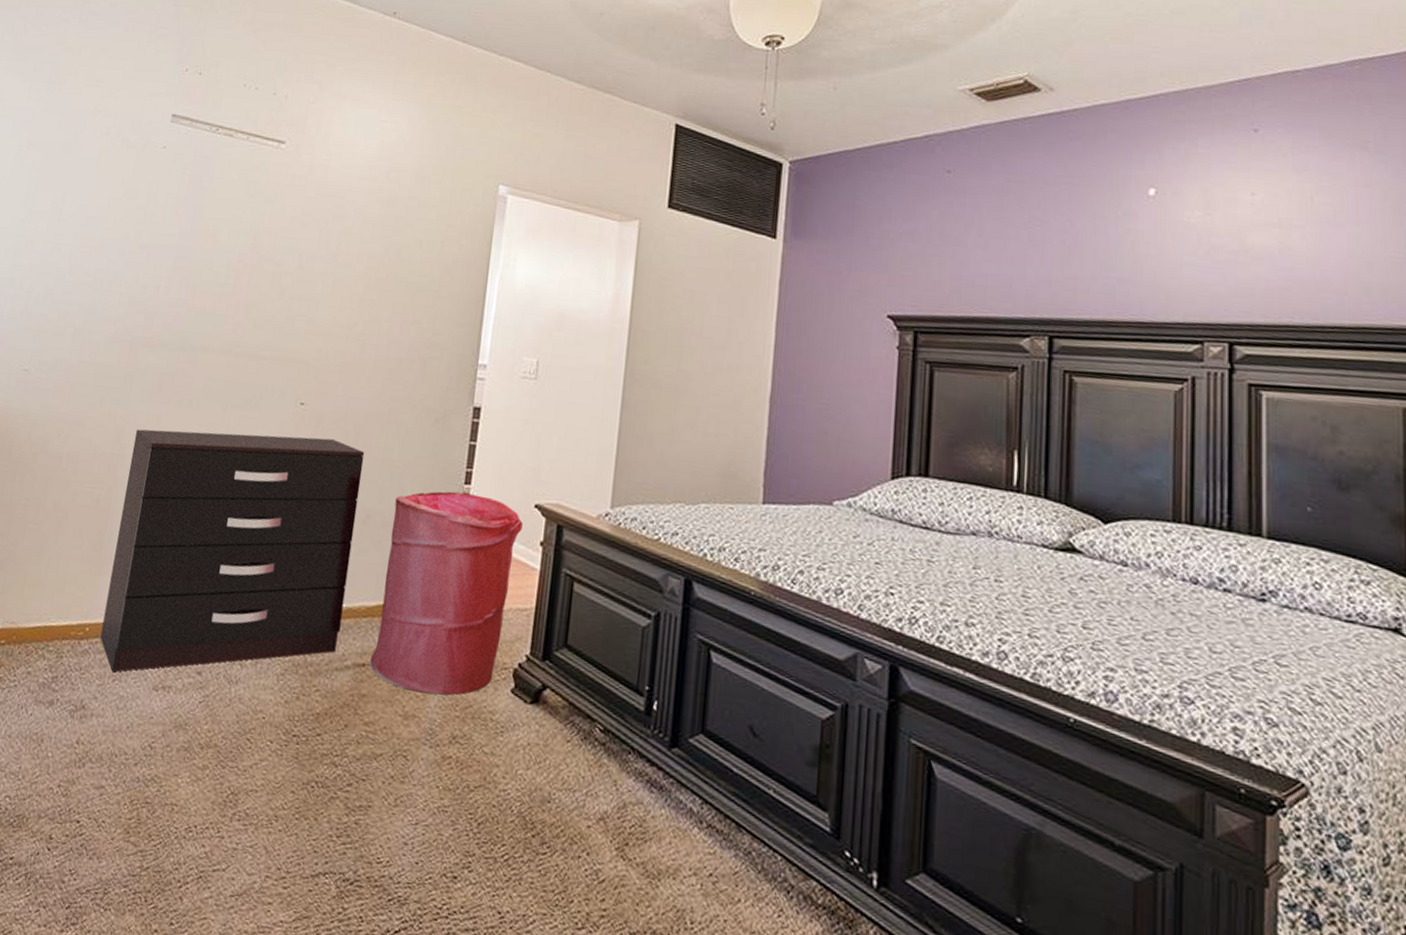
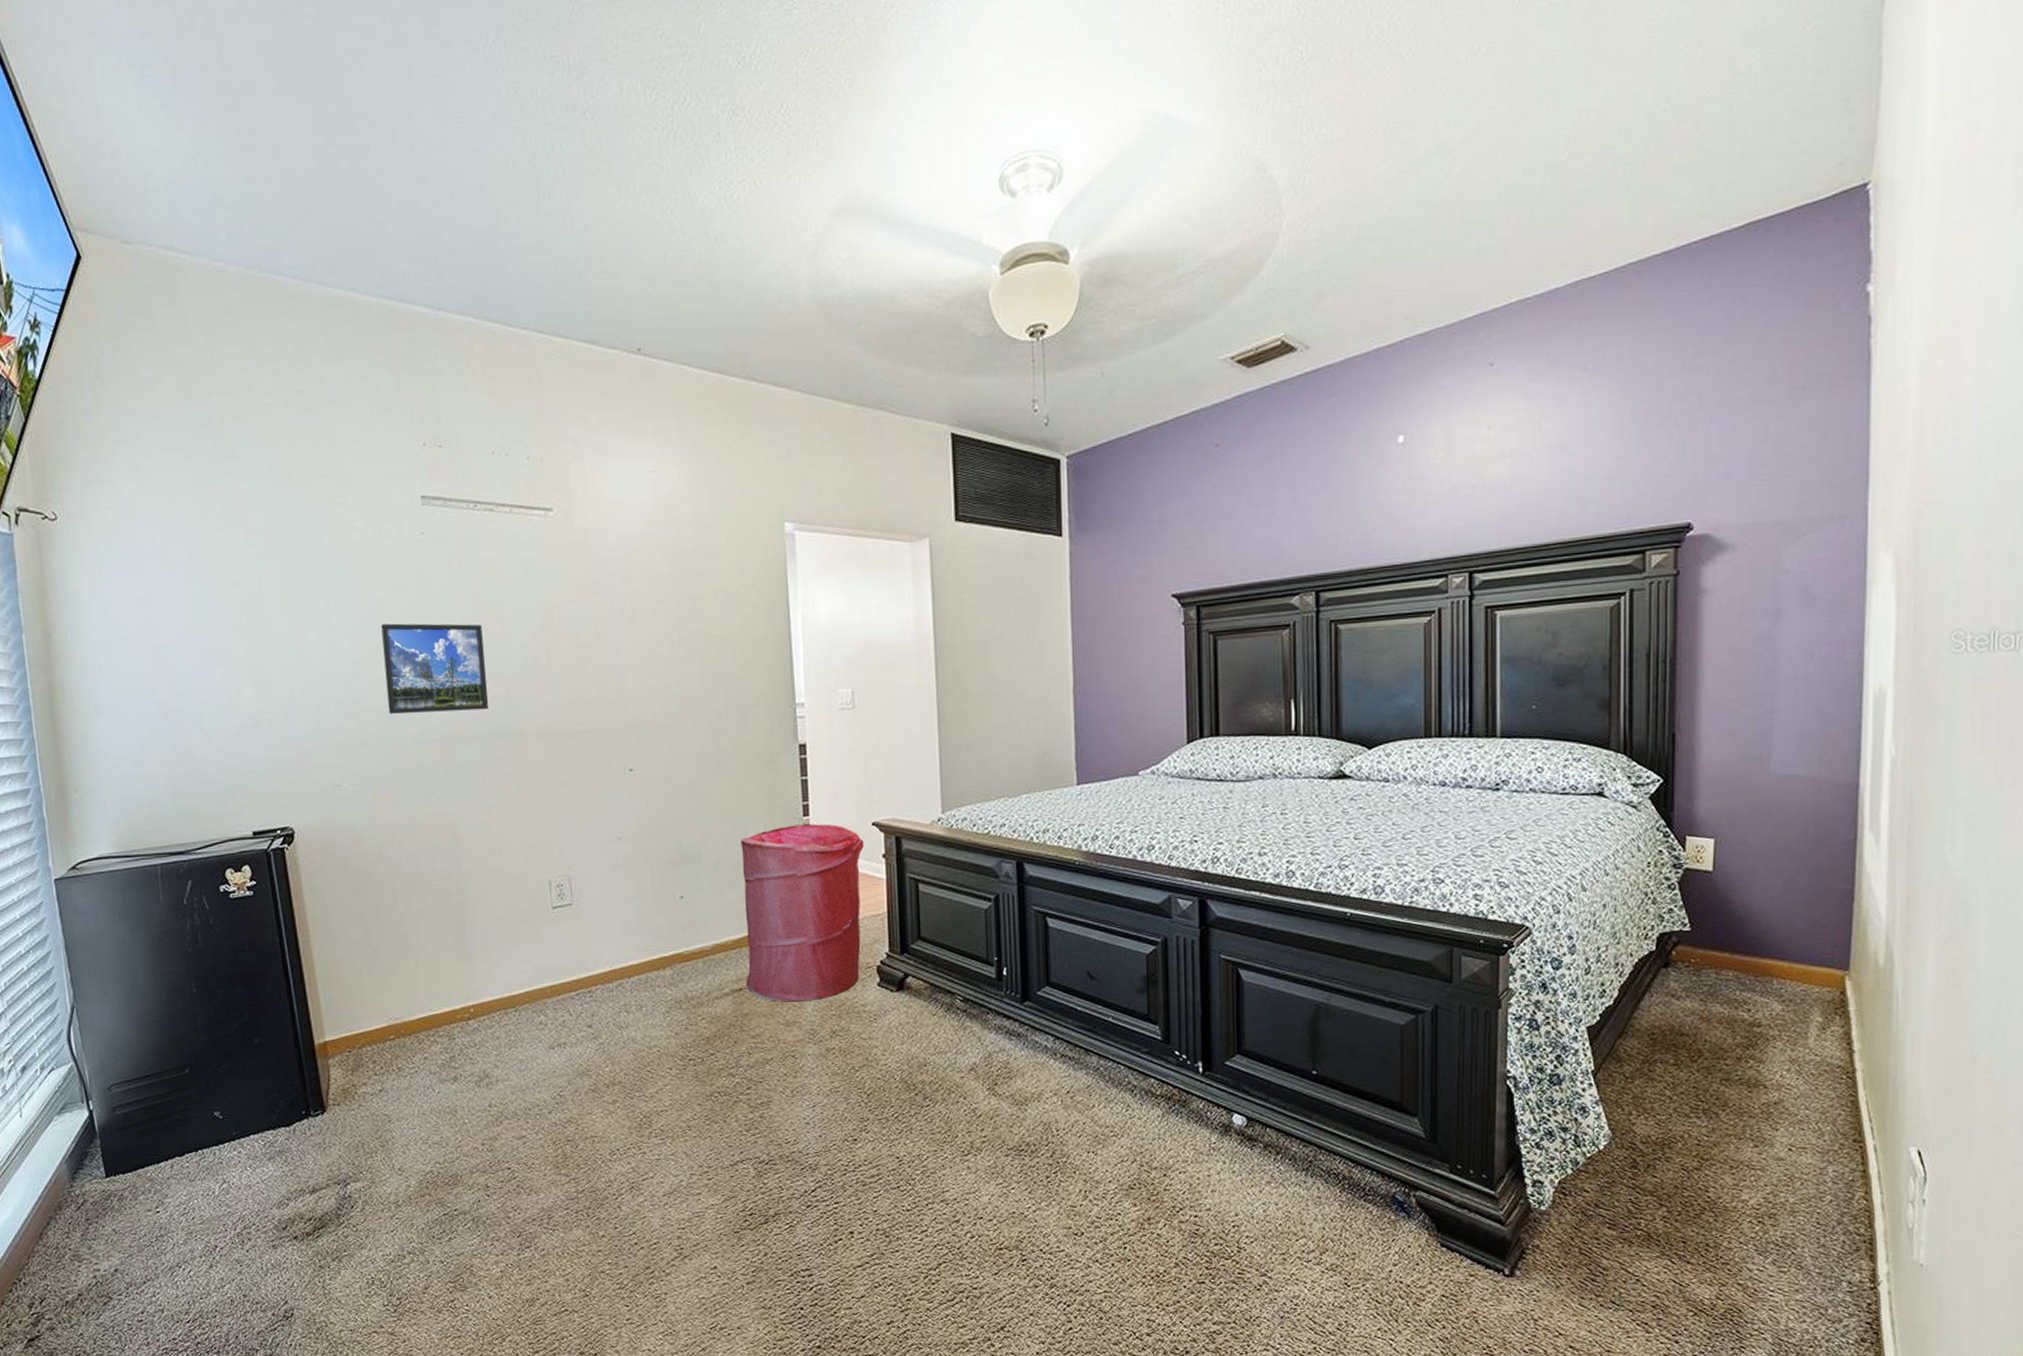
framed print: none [90,224,196,320] -> present [381,623,489,714]
dresser: present [100,429,365,672] -> none [470,798,713,1042]

